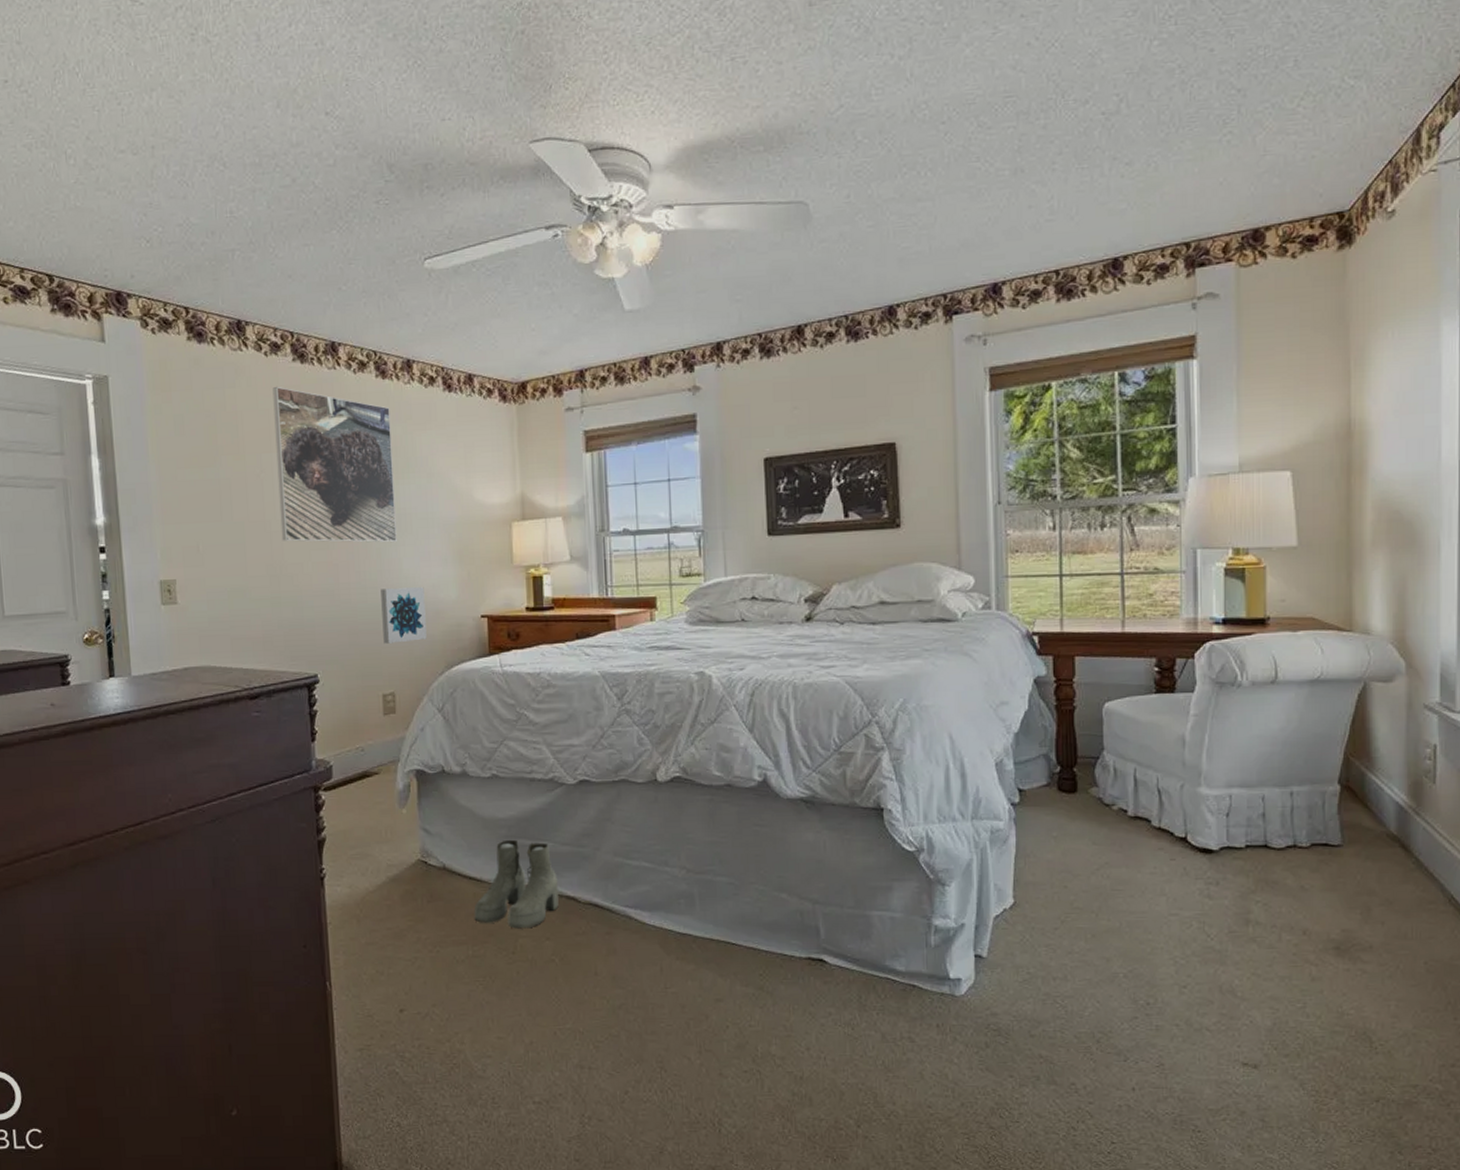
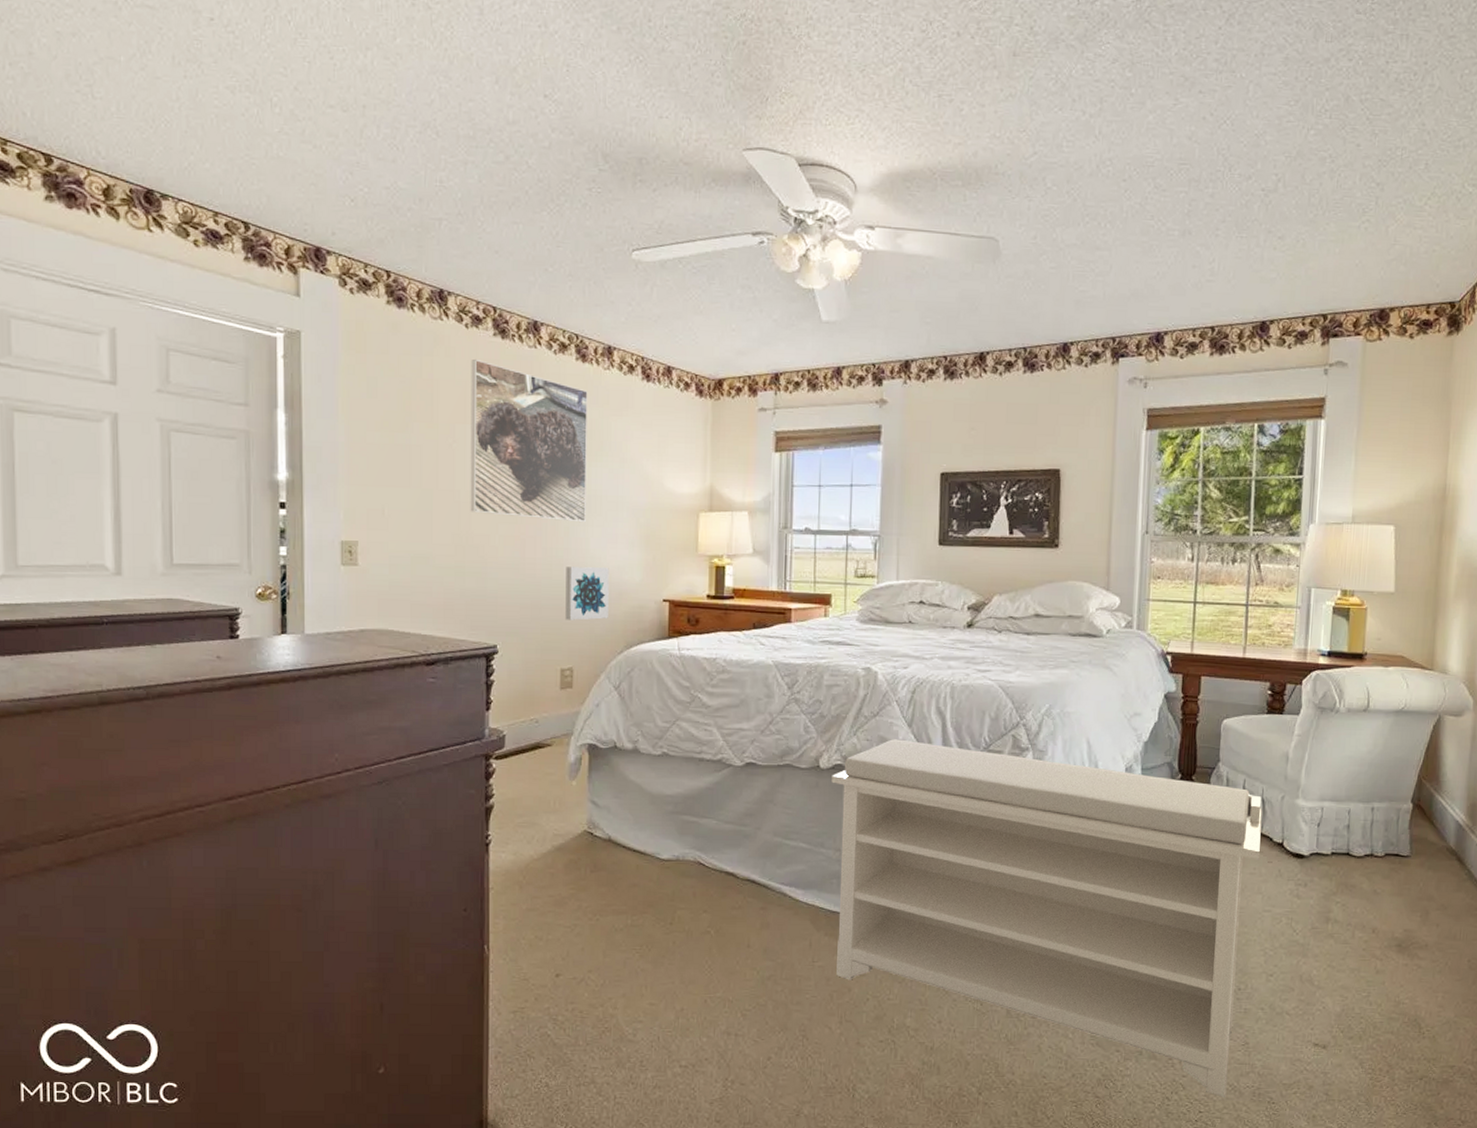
boots: present [474,839,559,929] -> none [635,815,719,901]
bench: none [671,746,1161,1126] -> present [832,739,1262,1097]

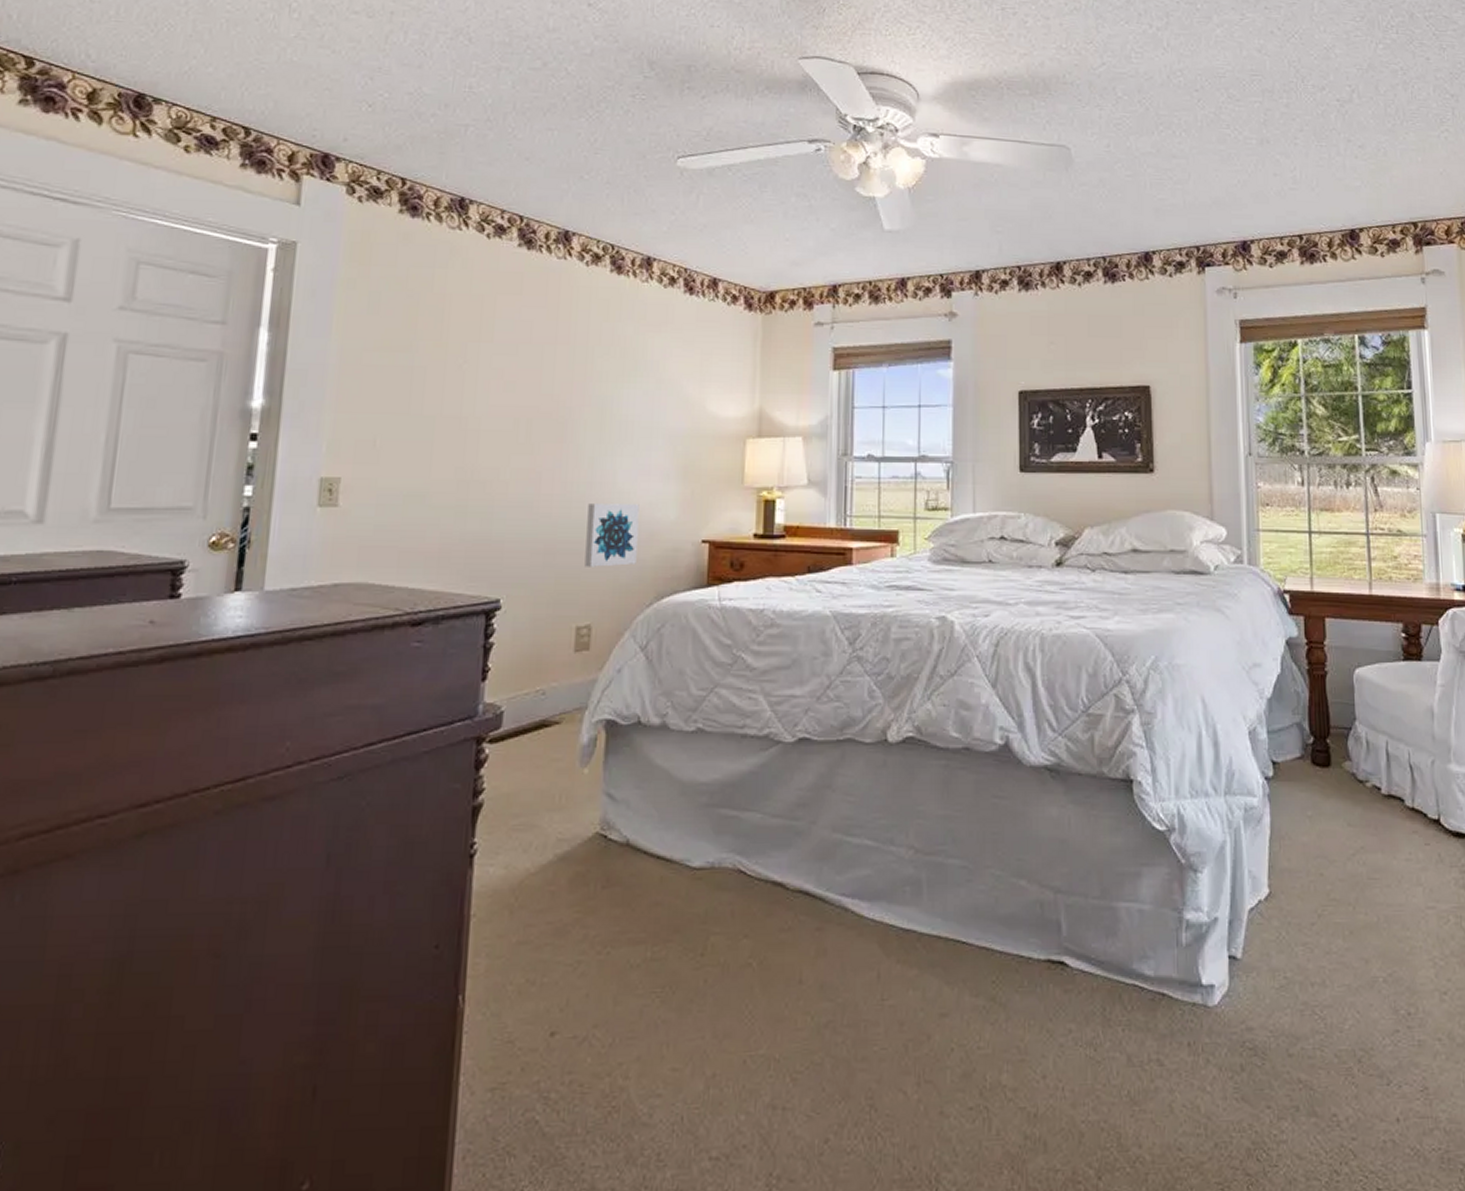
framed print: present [470,358,588,523] -> none [478,271,622,452]
bench: present [832,739,1262,1097] -> none [902,703,1416,1166]

